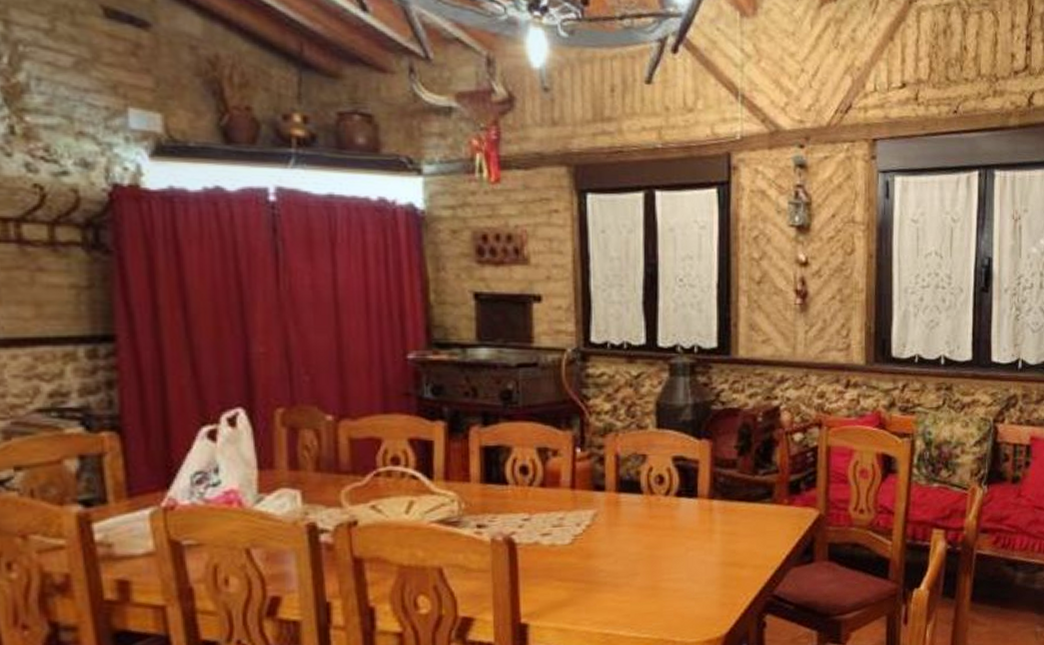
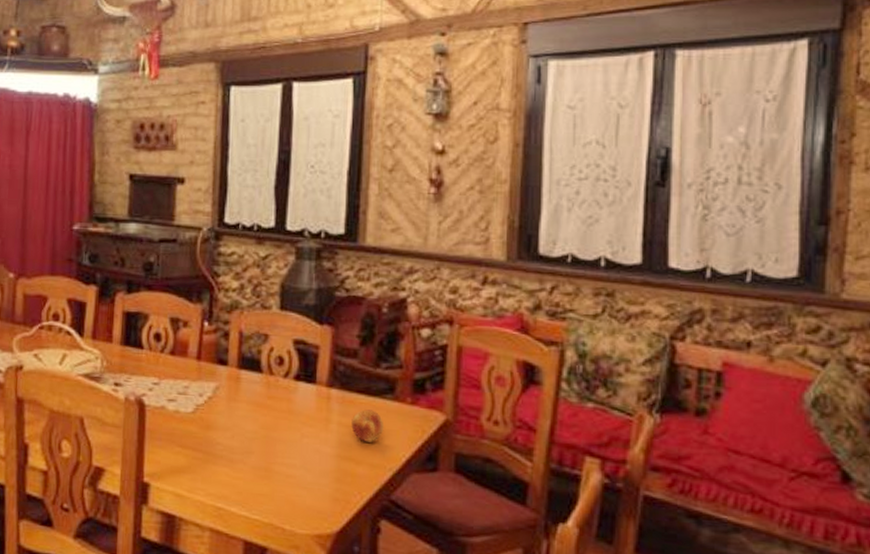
fruit: none [734,515,765,546] -> present [351,409,384,443]

